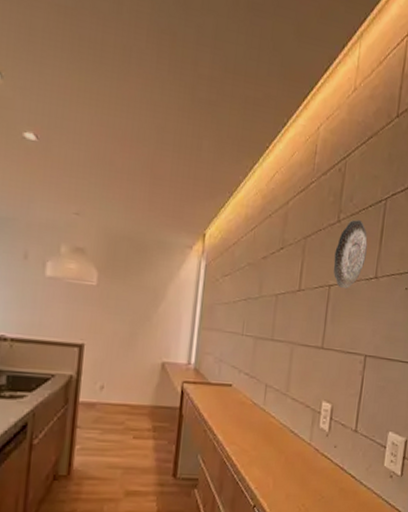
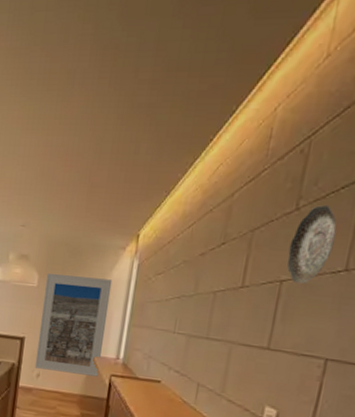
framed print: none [97,270,181,385] -> present [34,273,113,377]

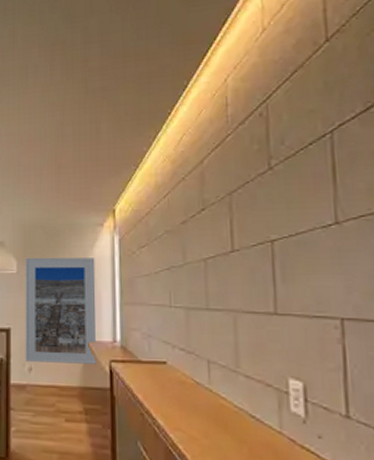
decorative plate: present [286,204,337,283] -> none [271,161,317,241]

